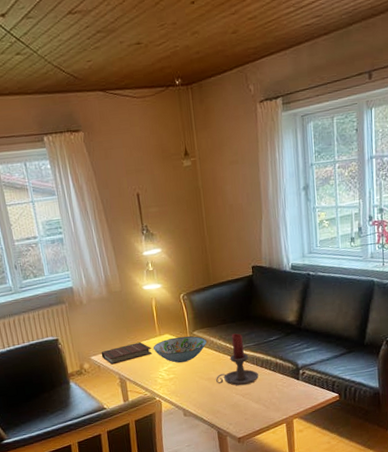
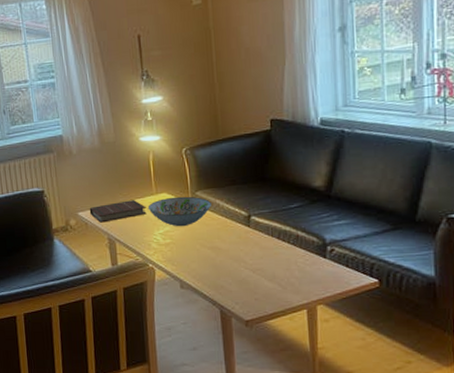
candle holder: present [216,333,259,386] -> none [221,197,274,259]

